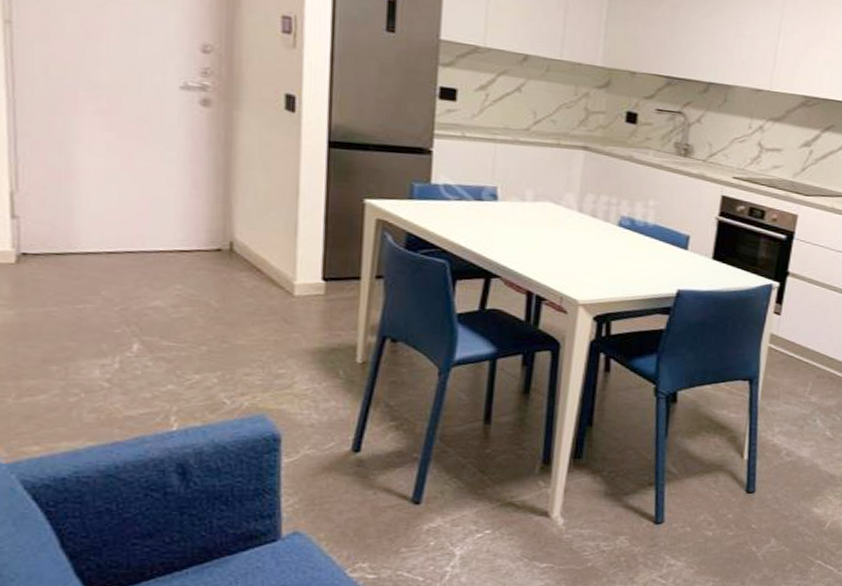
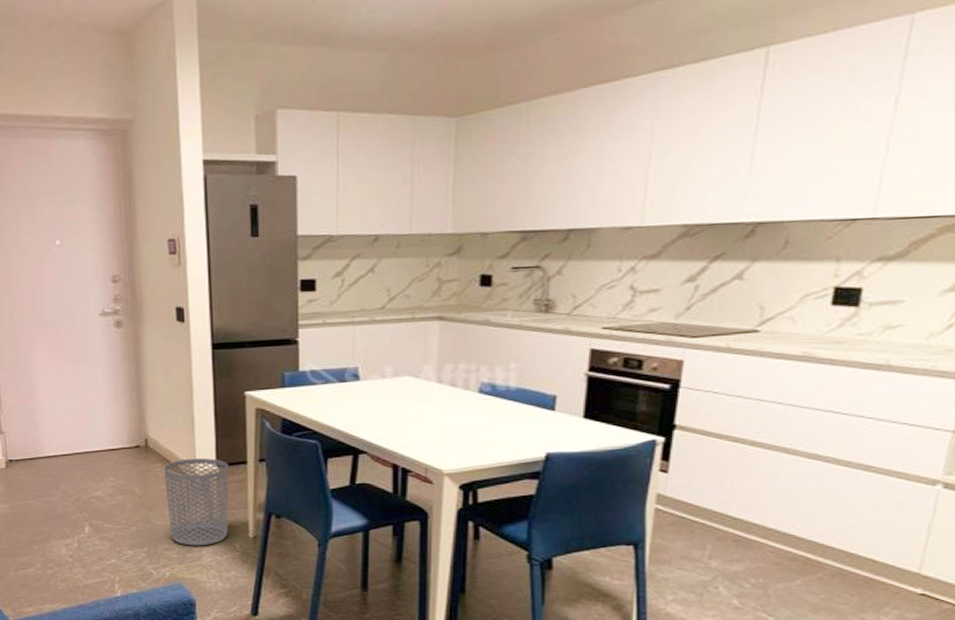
waste bin: none [252,268,338,372] -> present [164,458,229,546]

